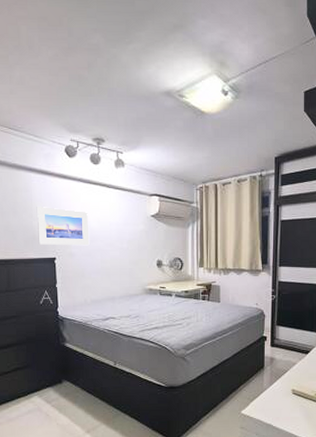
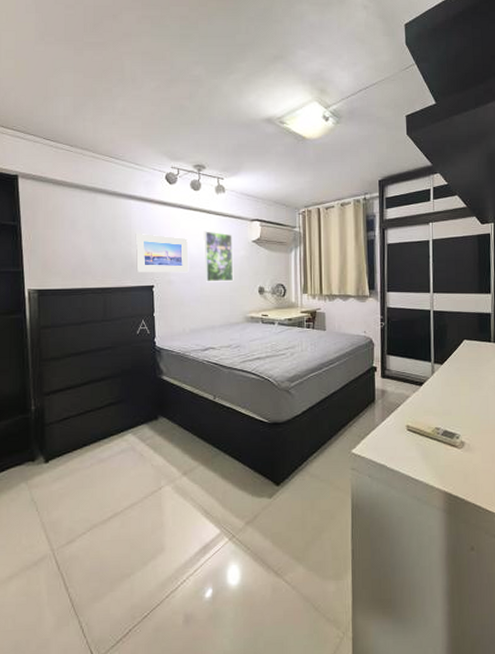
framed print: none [103,205,133,255] -> present [203,231,234,282]

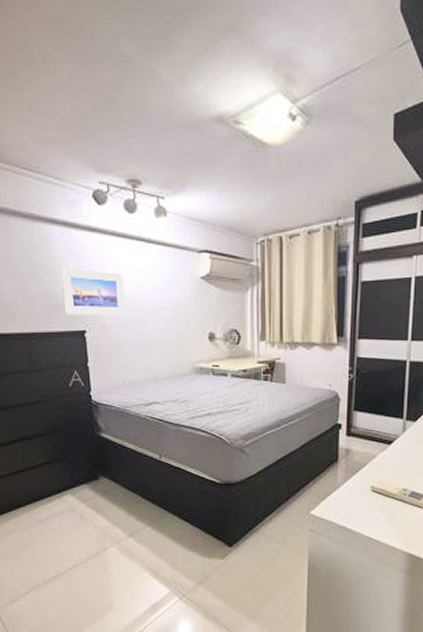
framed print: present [203,231,234,282] -> none [142,264,180,327]

